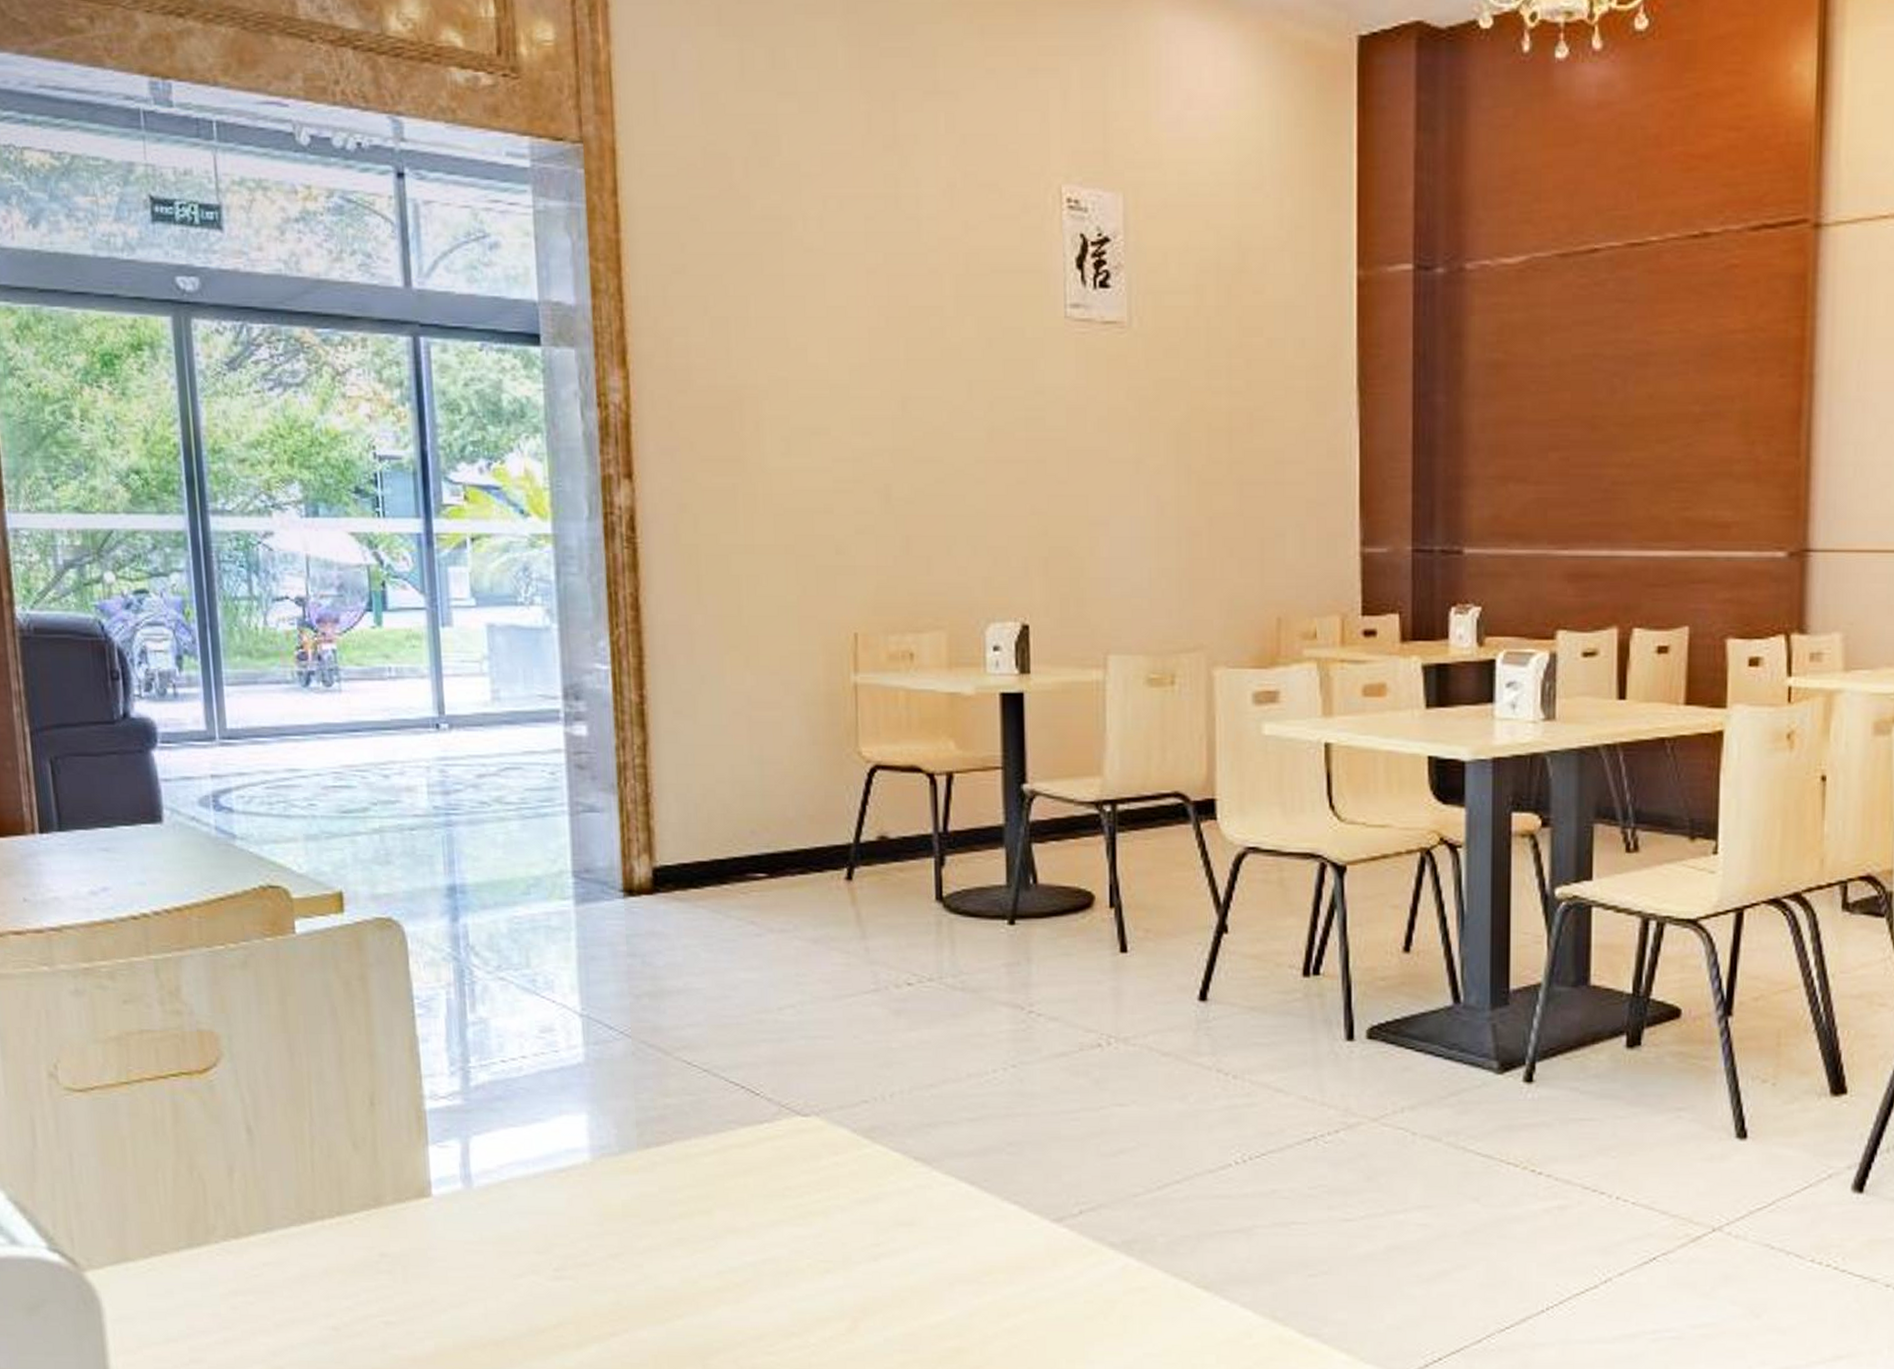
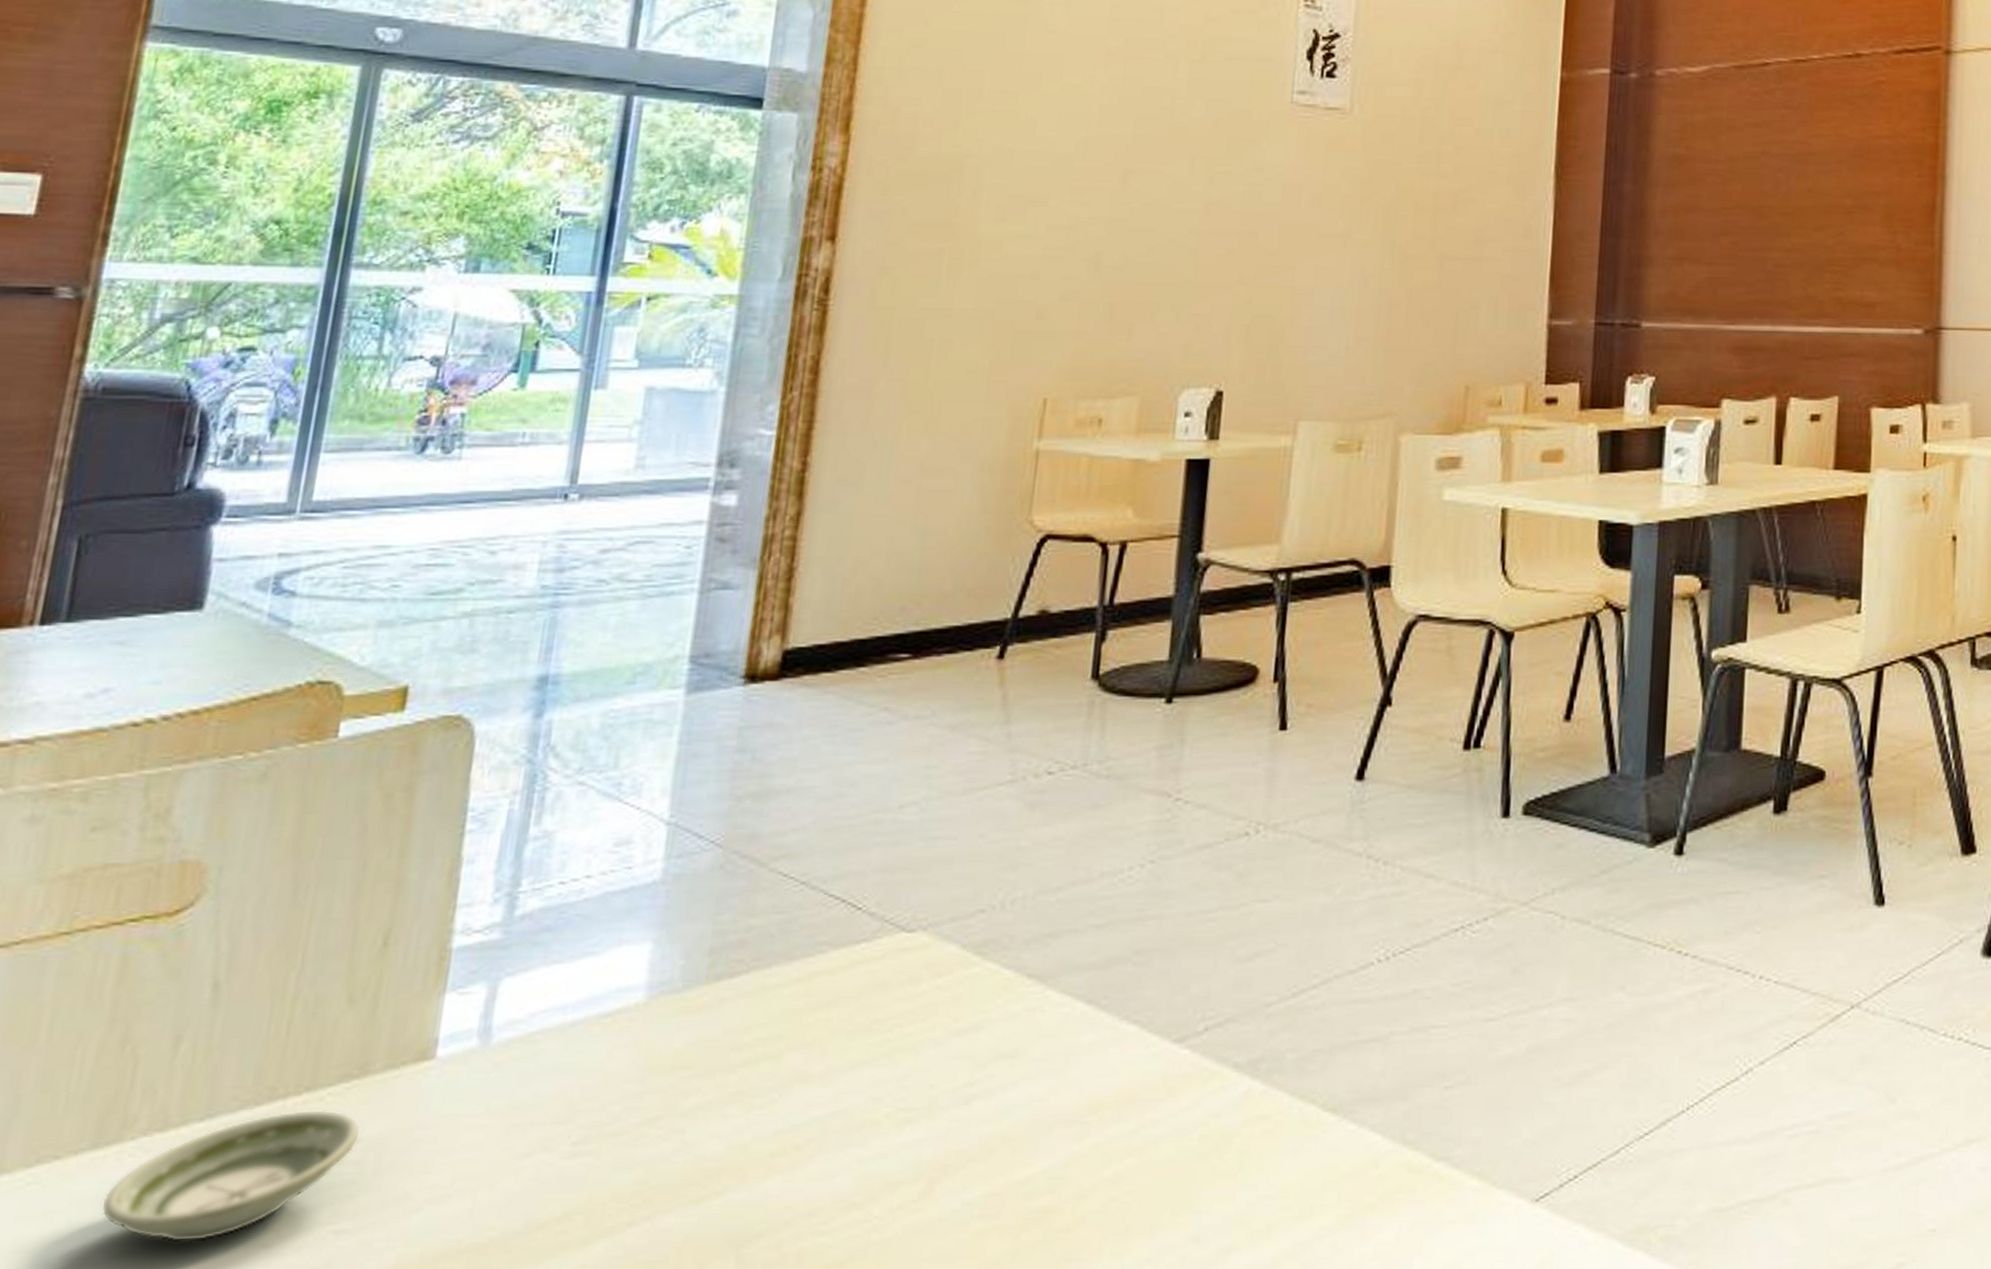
saucer: none [206,1229,386,1322] -> present [101,1109,361,1243]

